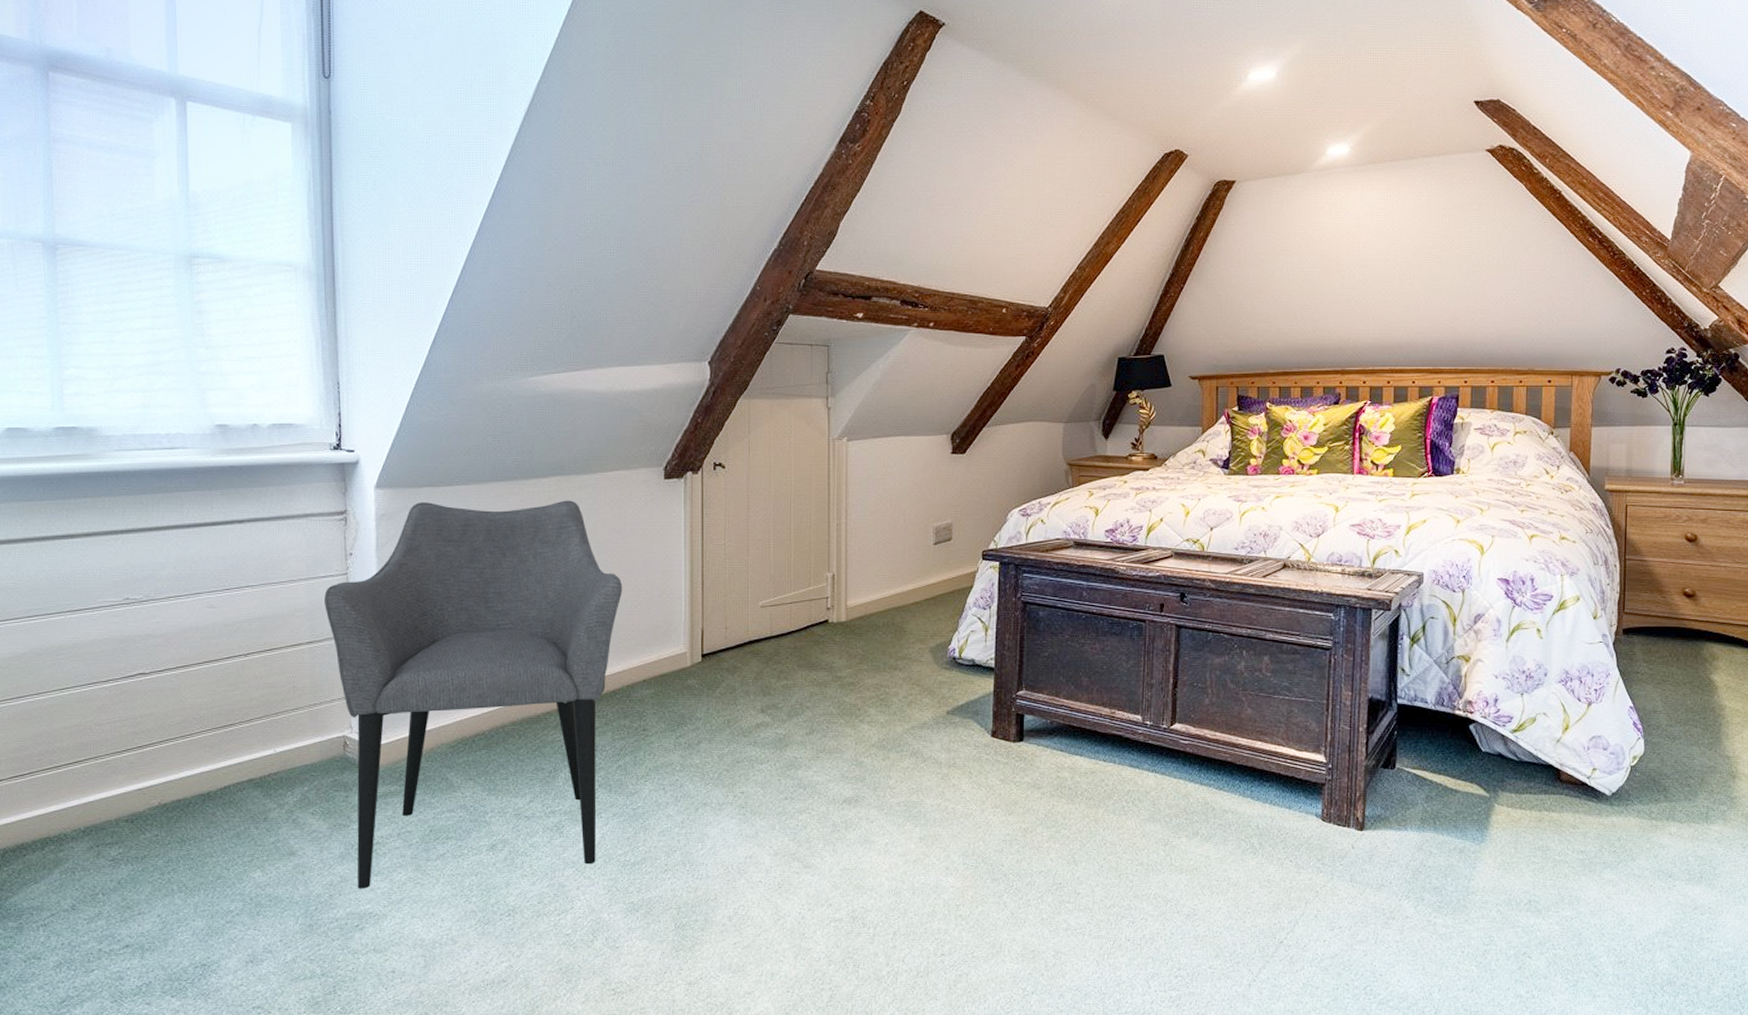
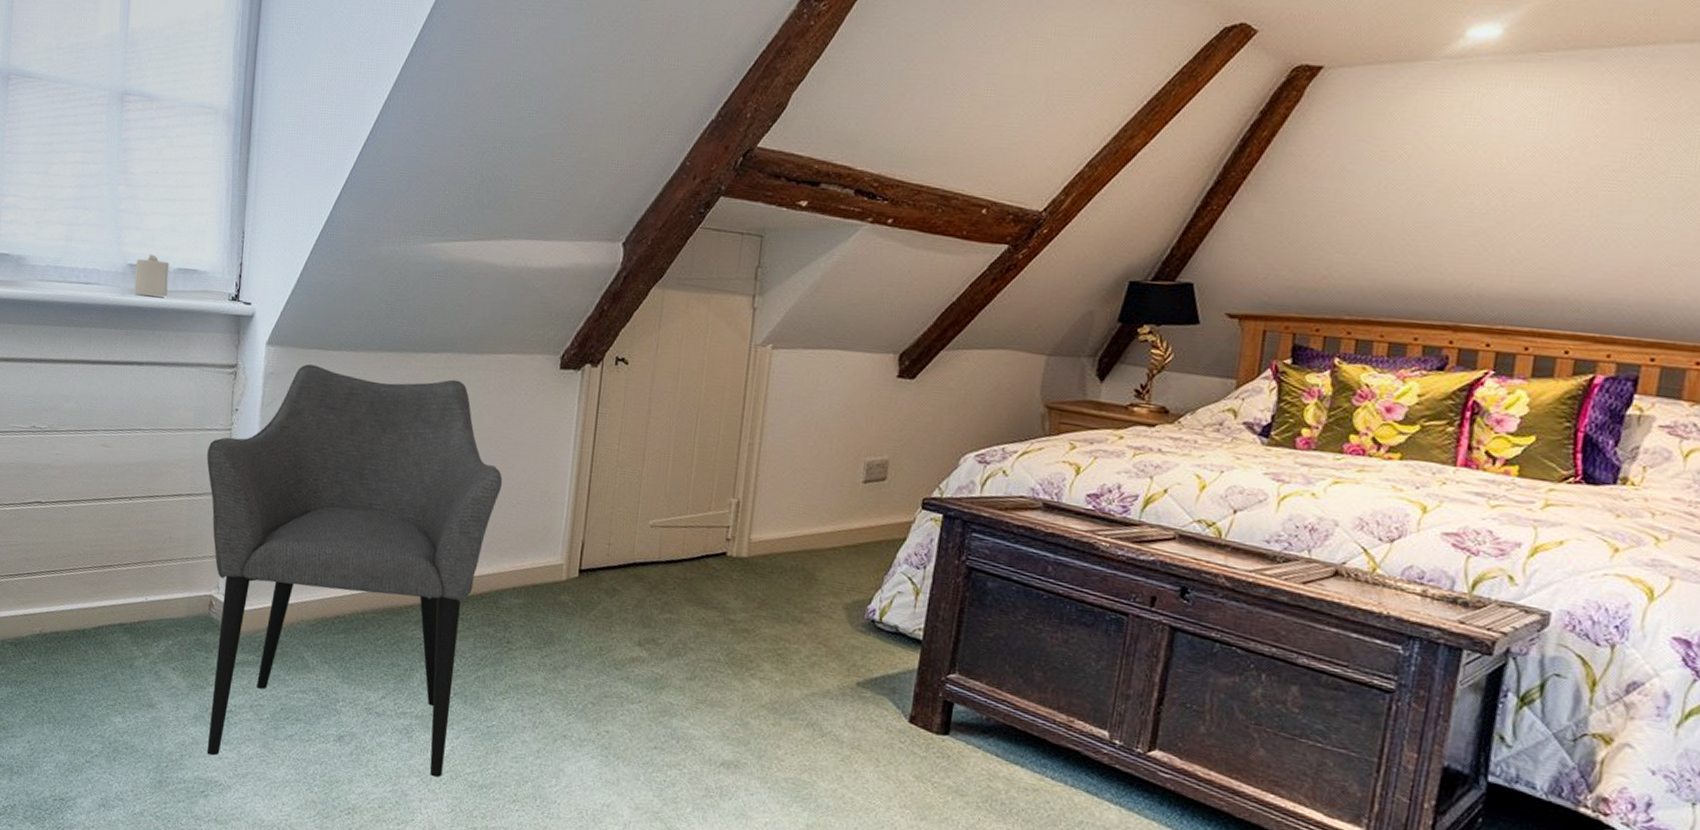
candle: none [224,413,264,454] -> present [133,254,169,297]

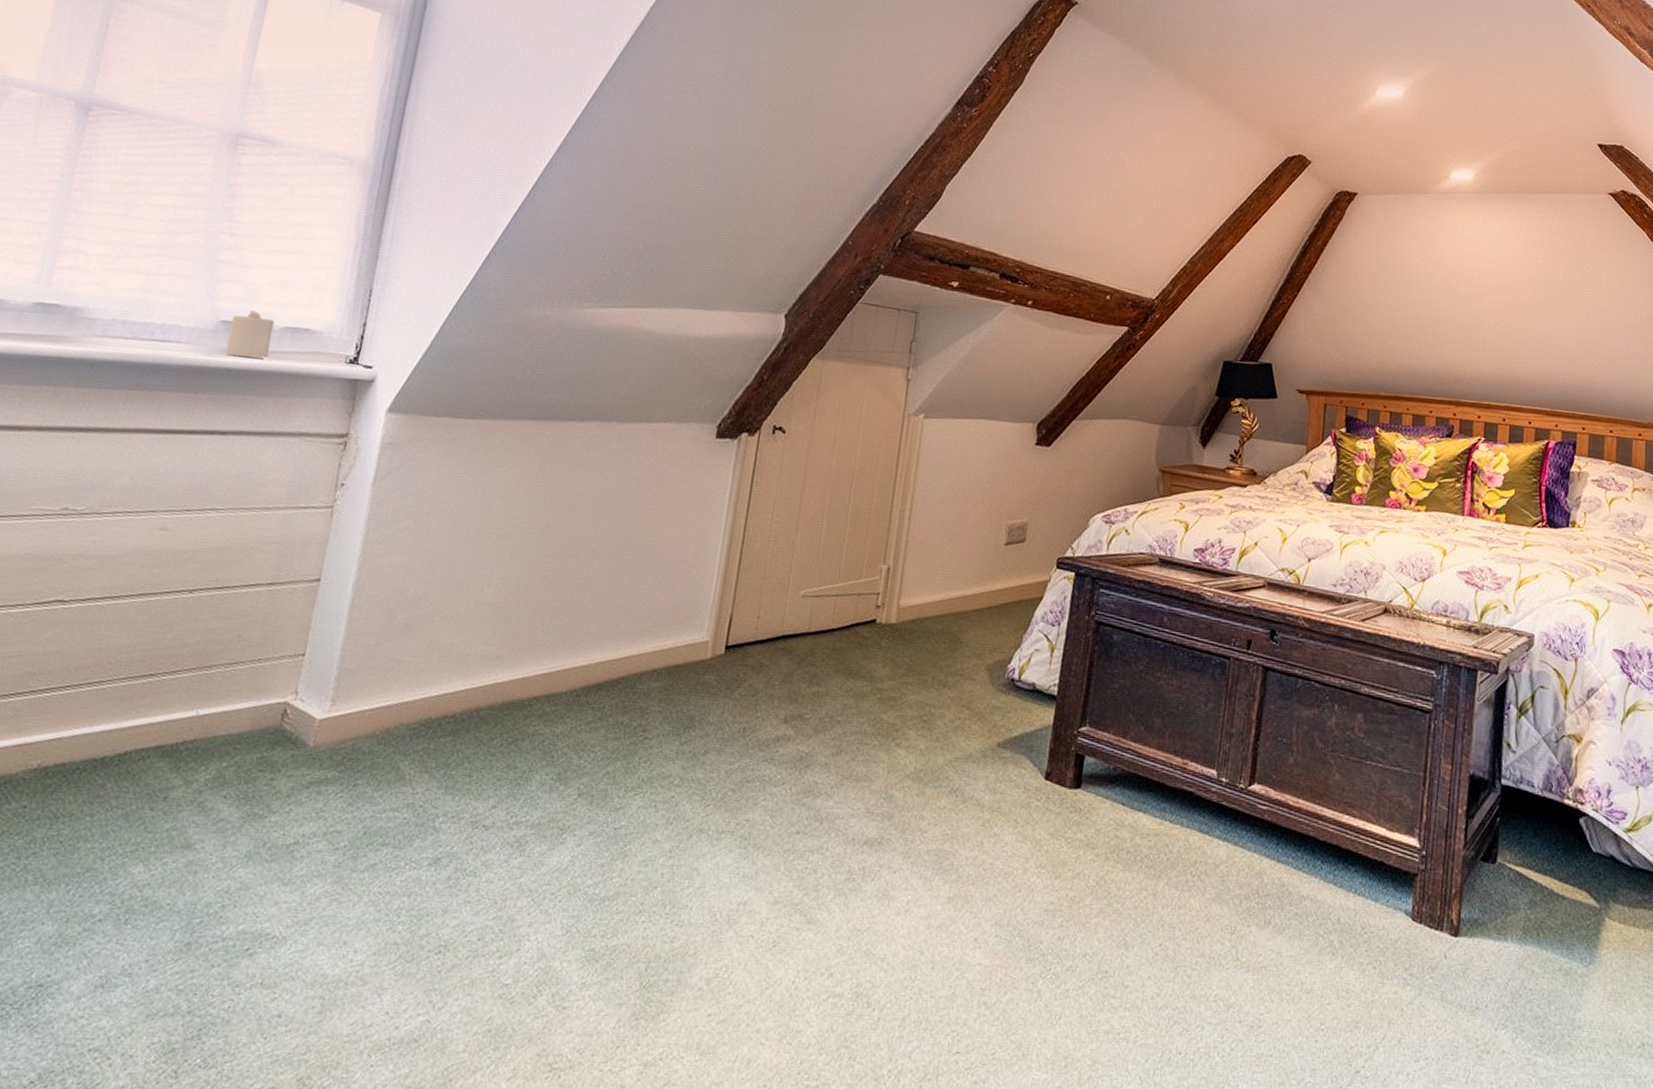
armchair: present [206,364,503,778] -> none [258,433,649,902]

